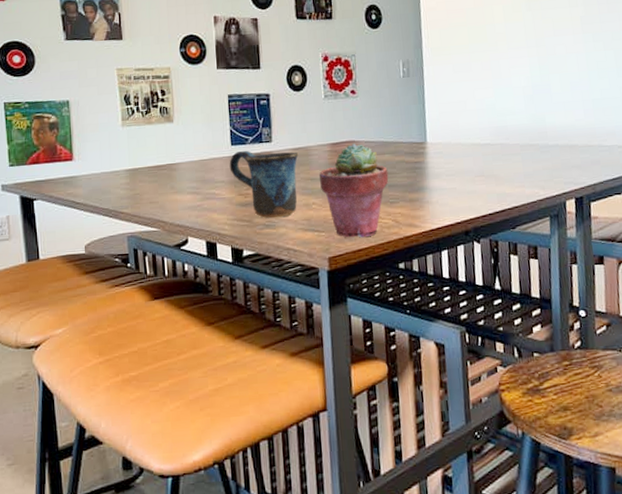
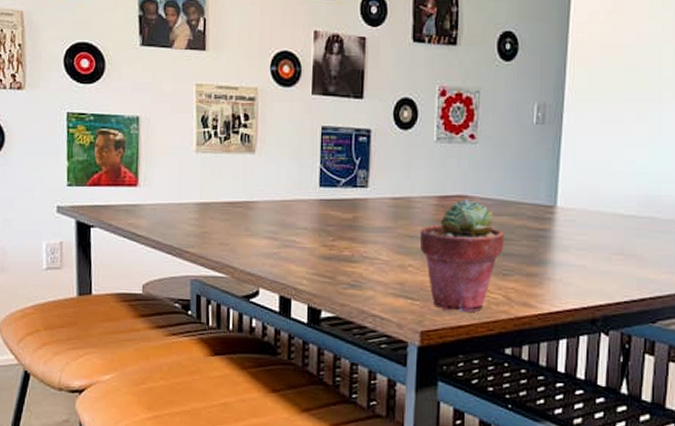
mug: present [229,150,299,218] -> none [315,194,398,278]

